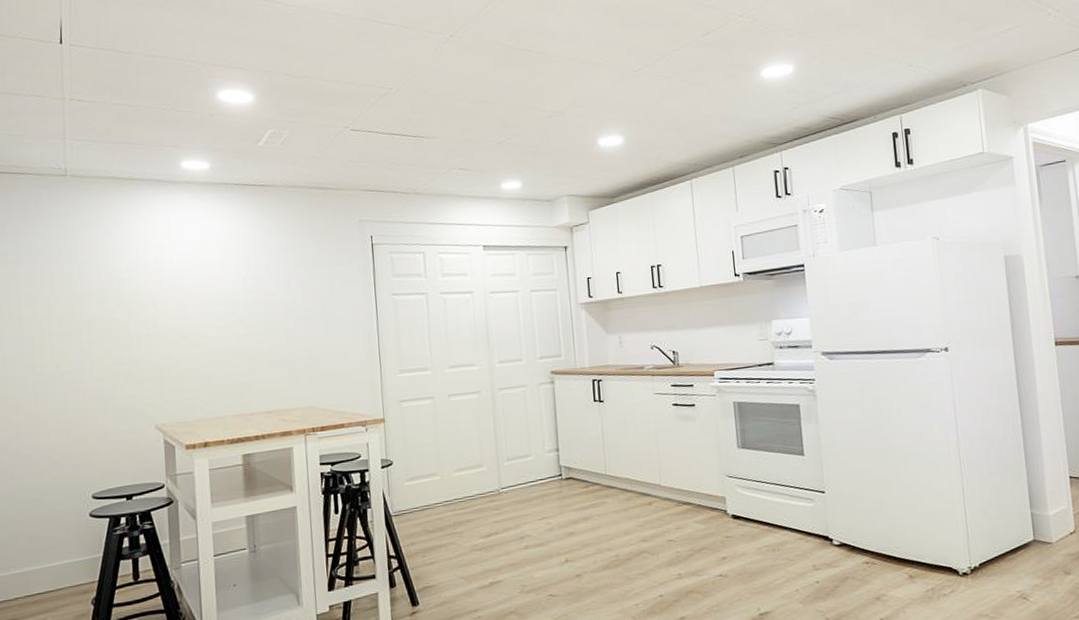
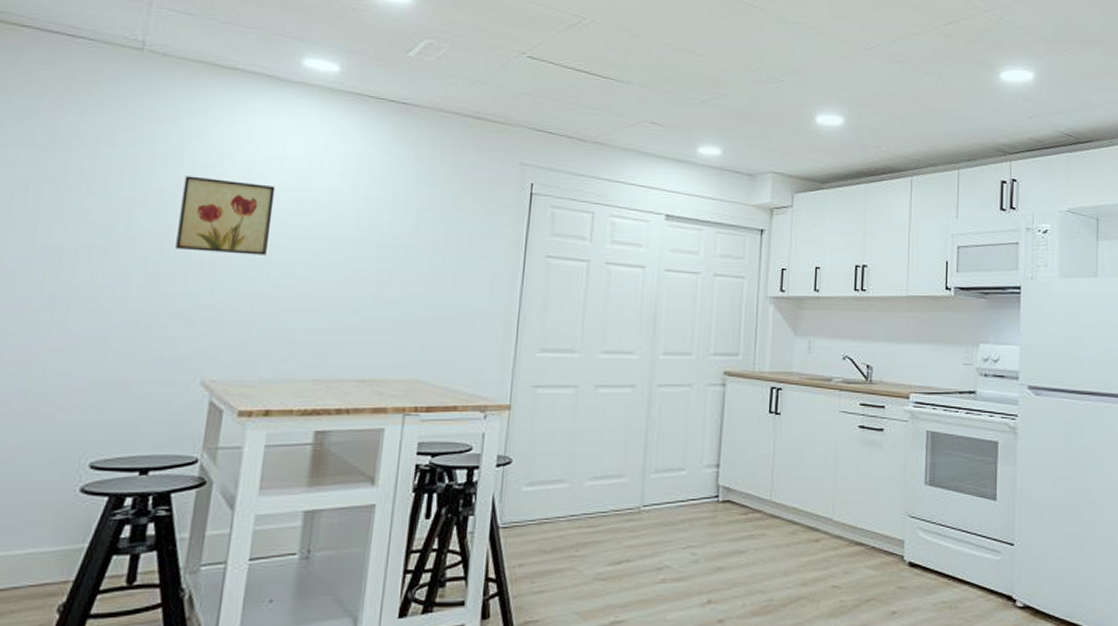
wall art: none [114,267,183,327] -> present [176,176,276,255]

